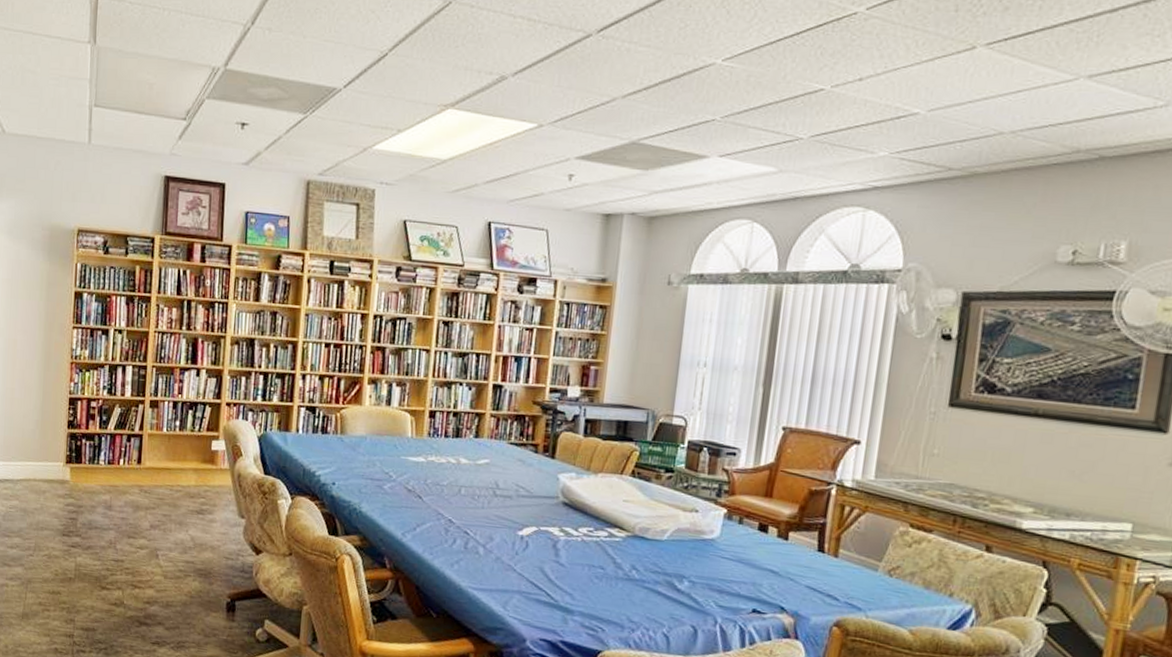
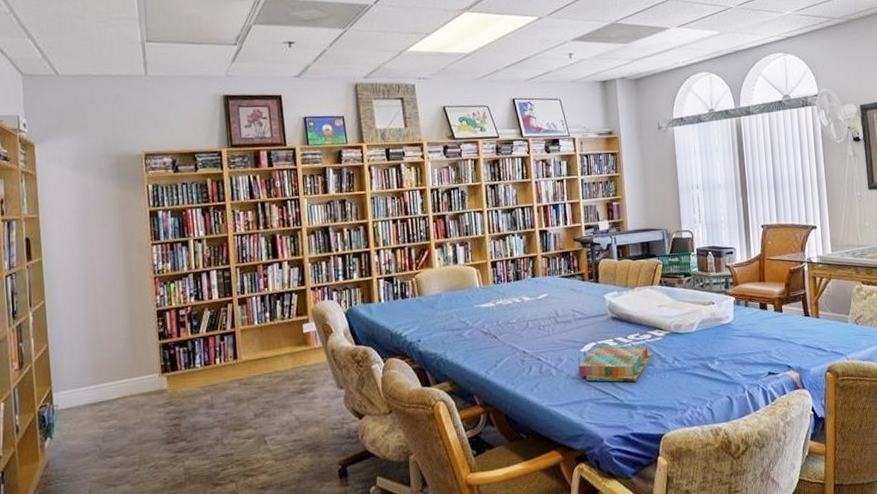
board game: none [511,531,607,584] -> present [578,345,653,382]

